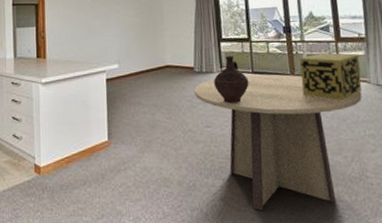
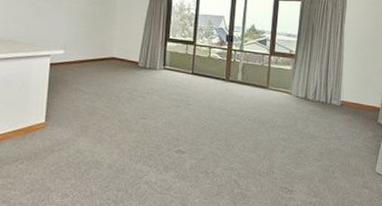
dining table: present [194,74,362,212] -> none [136,75,283,195]
ceramic jug: present [213,55,249,104] -> none [154,55,188,100]
decorative box: present [300,52,362,101] -> none [233,63,286,108]

